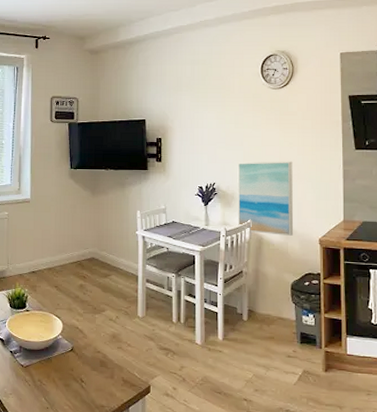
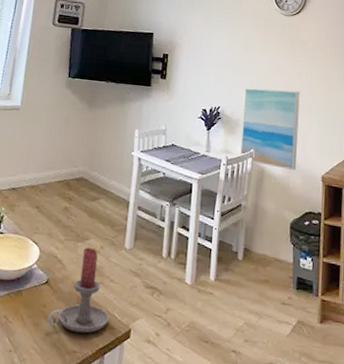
candle holder: none [75,317,130,391] -> present [46,247,109,334]

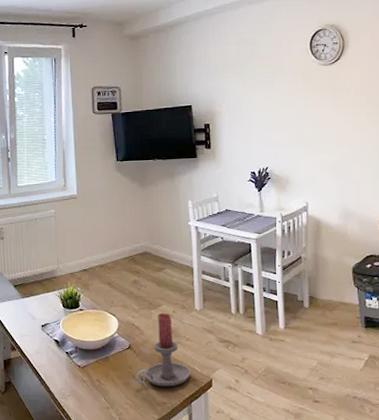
wall art: present [240,87,300,170] -> none [290,140,353,218]

